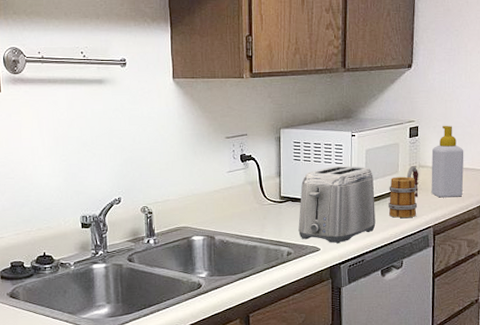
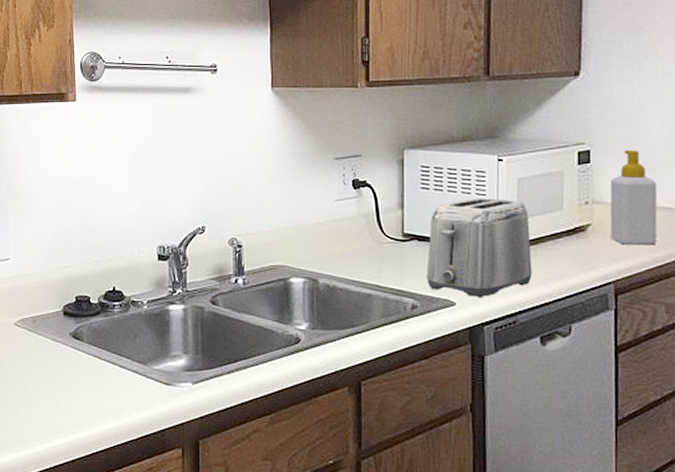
mug: present [388,165,419,219] -> none [549,200,593,270]

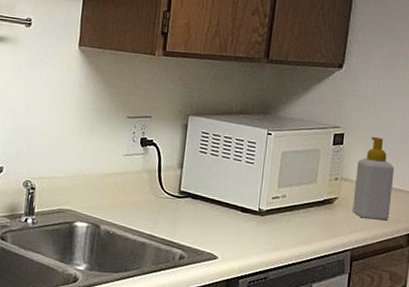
toaster: present [426,197,532,298] -> none [195,165,288,255]

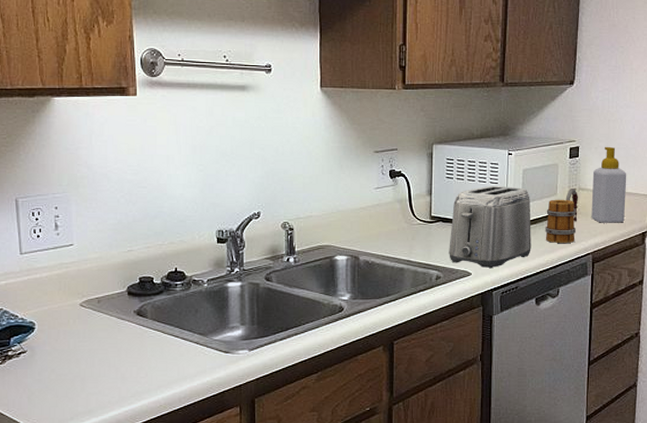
toaster: none [195,165,288,255] -> present [449,185,531,269]
mug: none [301,176,340,237] -> present [545,187,579,244]

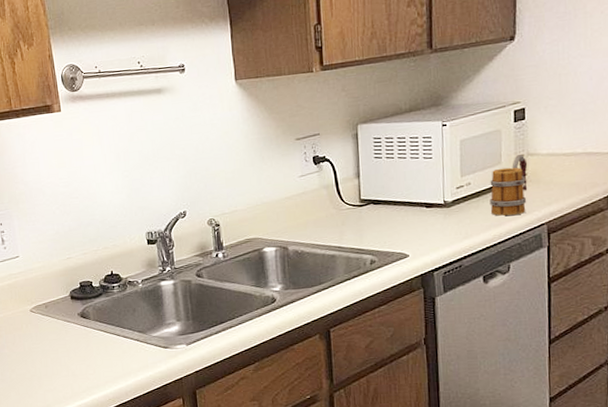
toaster: present [449,185,531,269] -> none [382,159,475,249]
soap bottle: present [591,146,627,223] -> none [543,103,586,190]

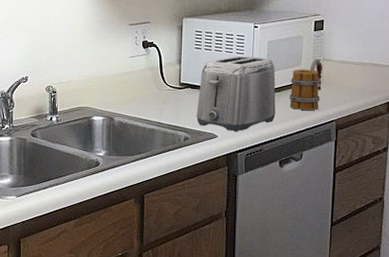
toaster: none [382,159,475,249] -> present [196,55,276,132]

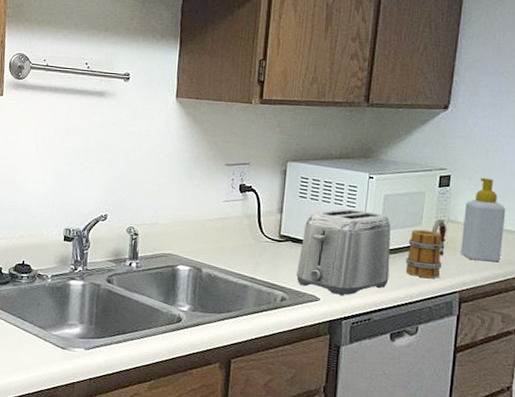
soap bottle: none [335,20,372,93] -> present [460,177,506,262]

